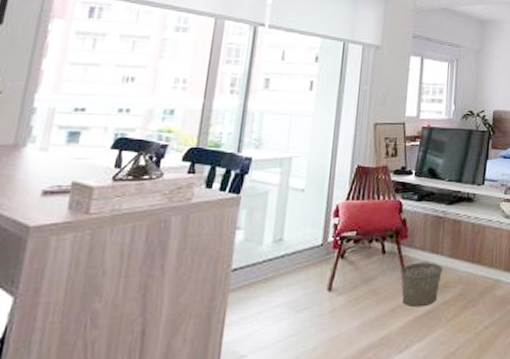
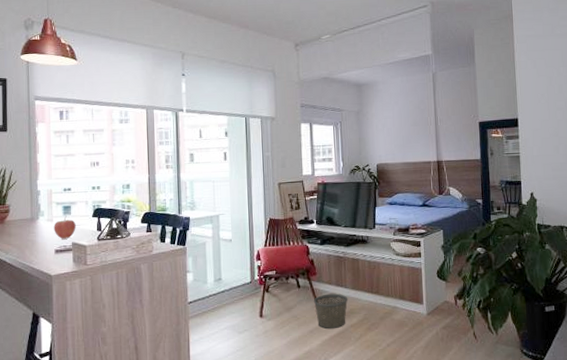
fruit: none [46,144,84,176] -> present [54,215,76,239]

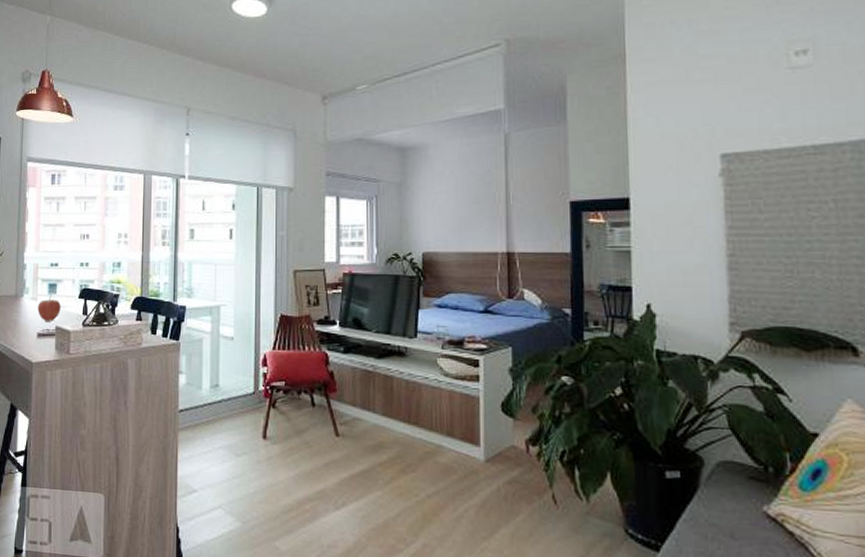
basket: present [313,293,348,329] -> none [331,418,377,465]

